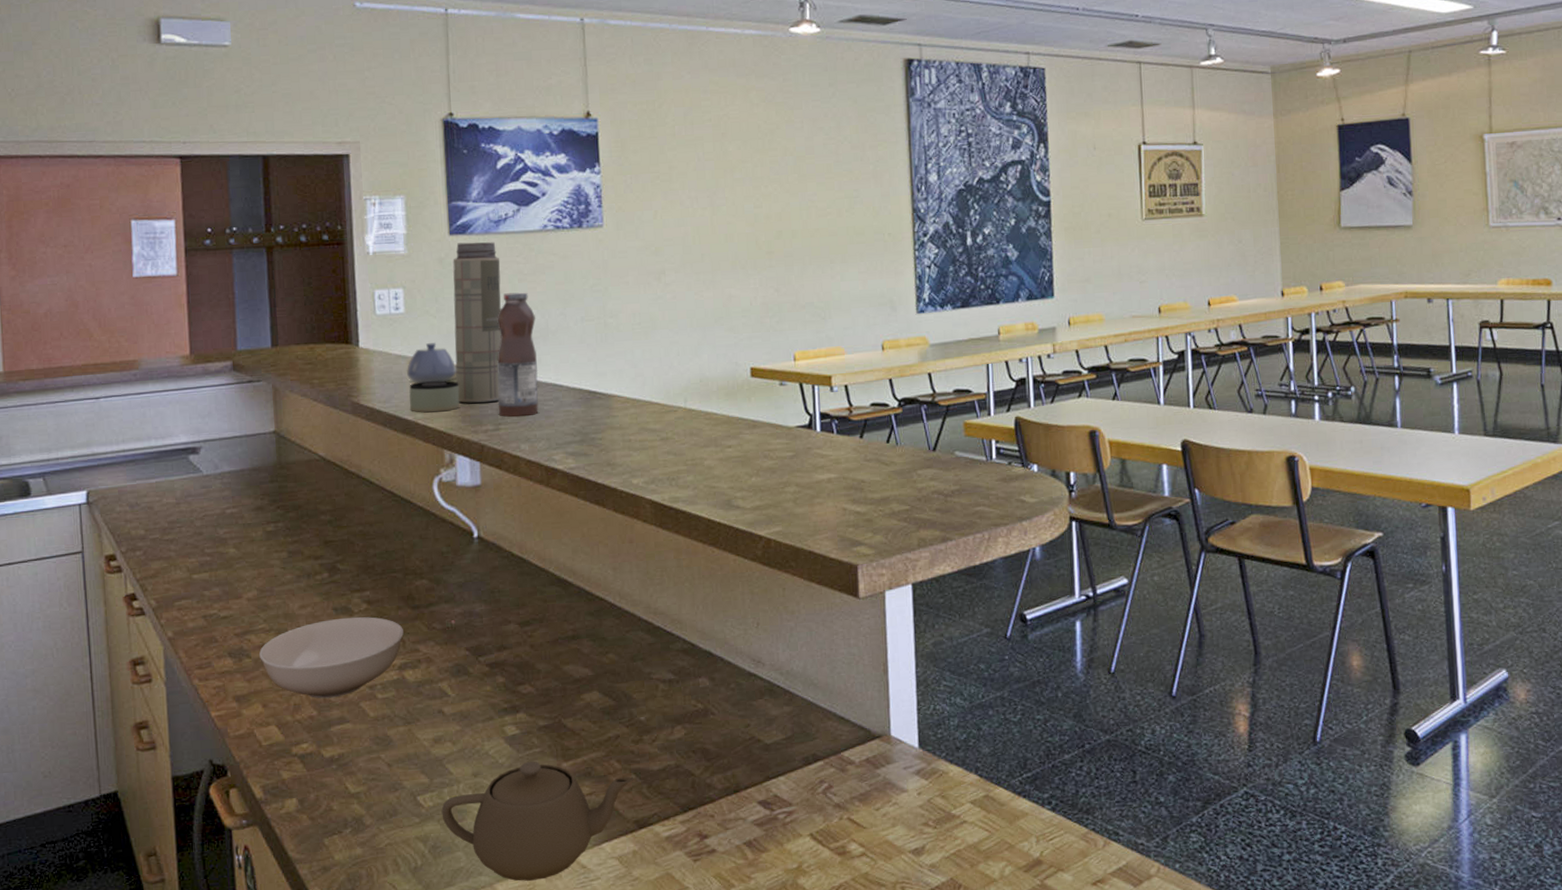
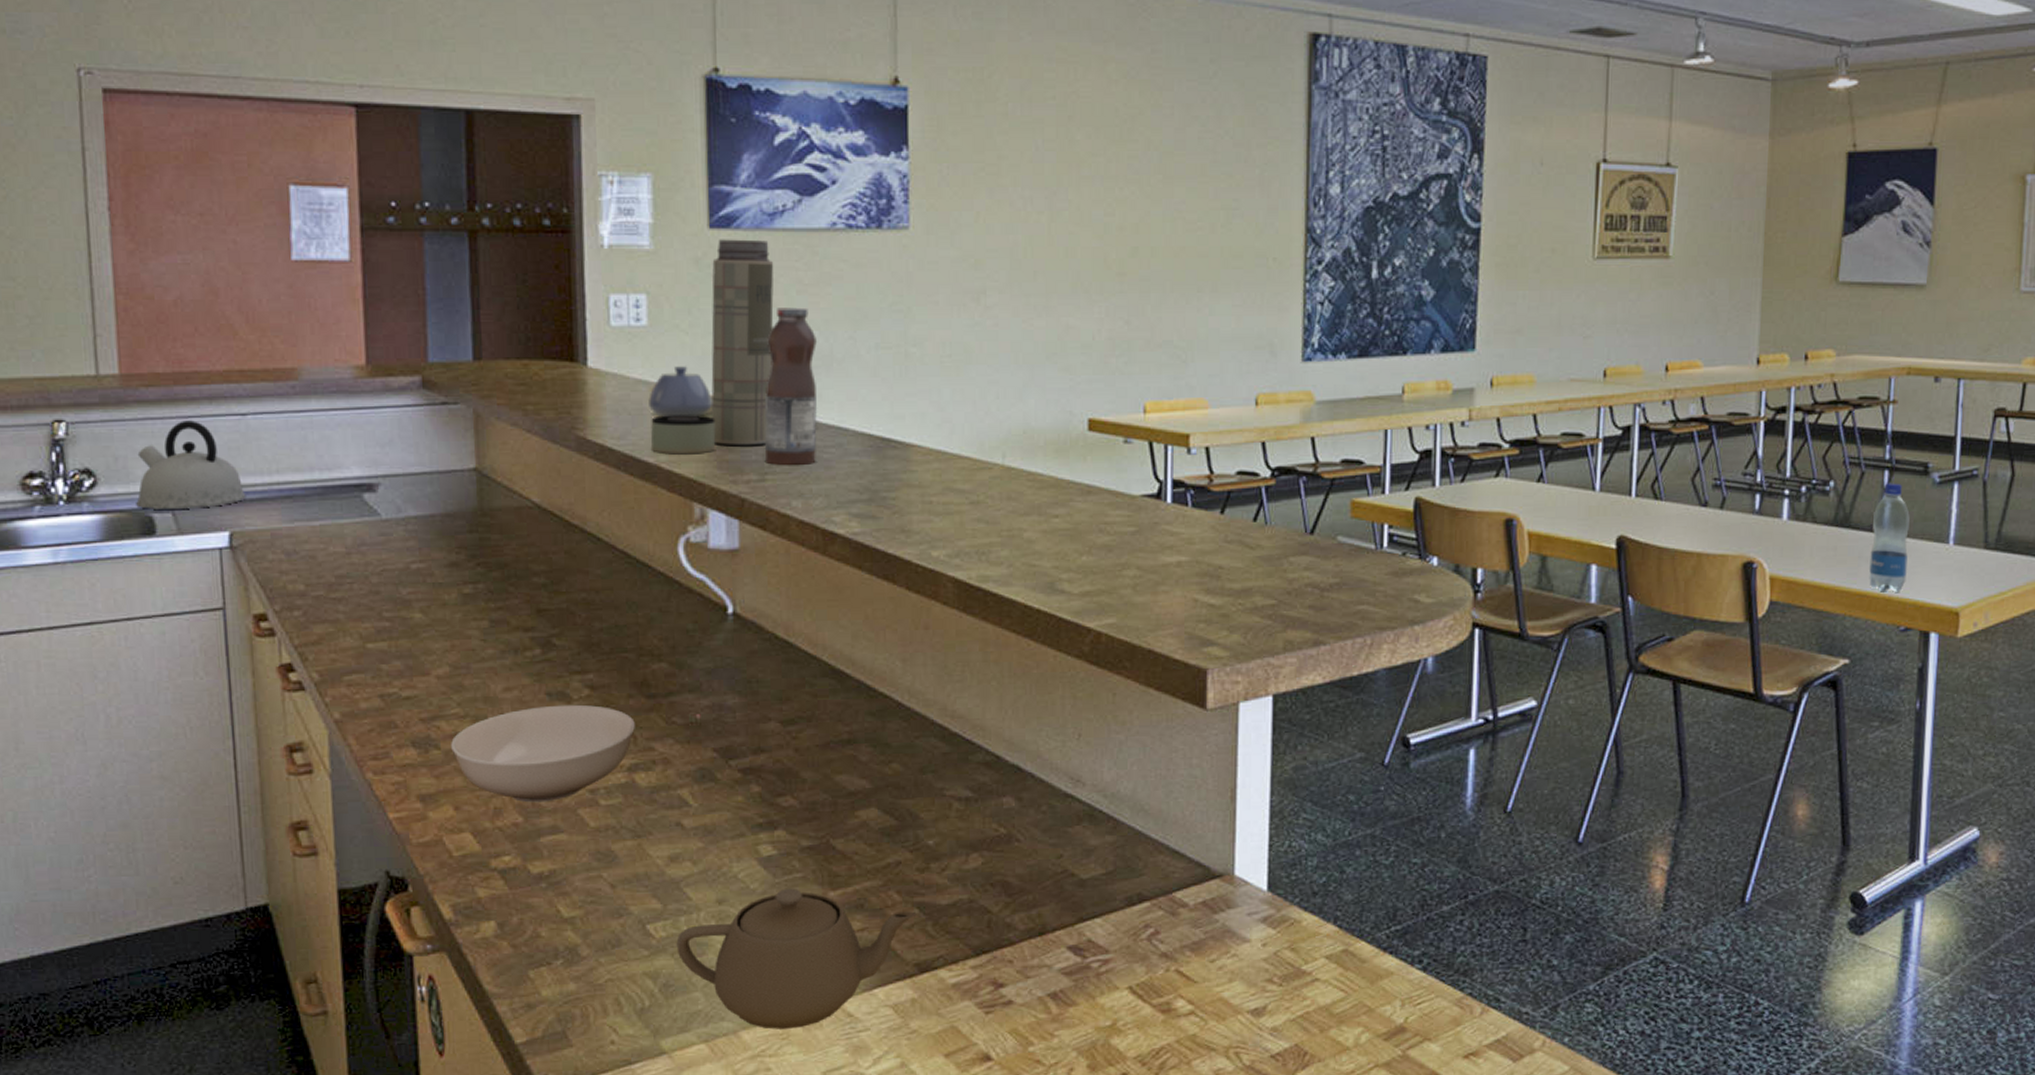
kettle: none [16,405,100,476] -> present [136,421,246,509]
bottle: none [1390,386,1423,476] -> present [1869,483,1910,593]

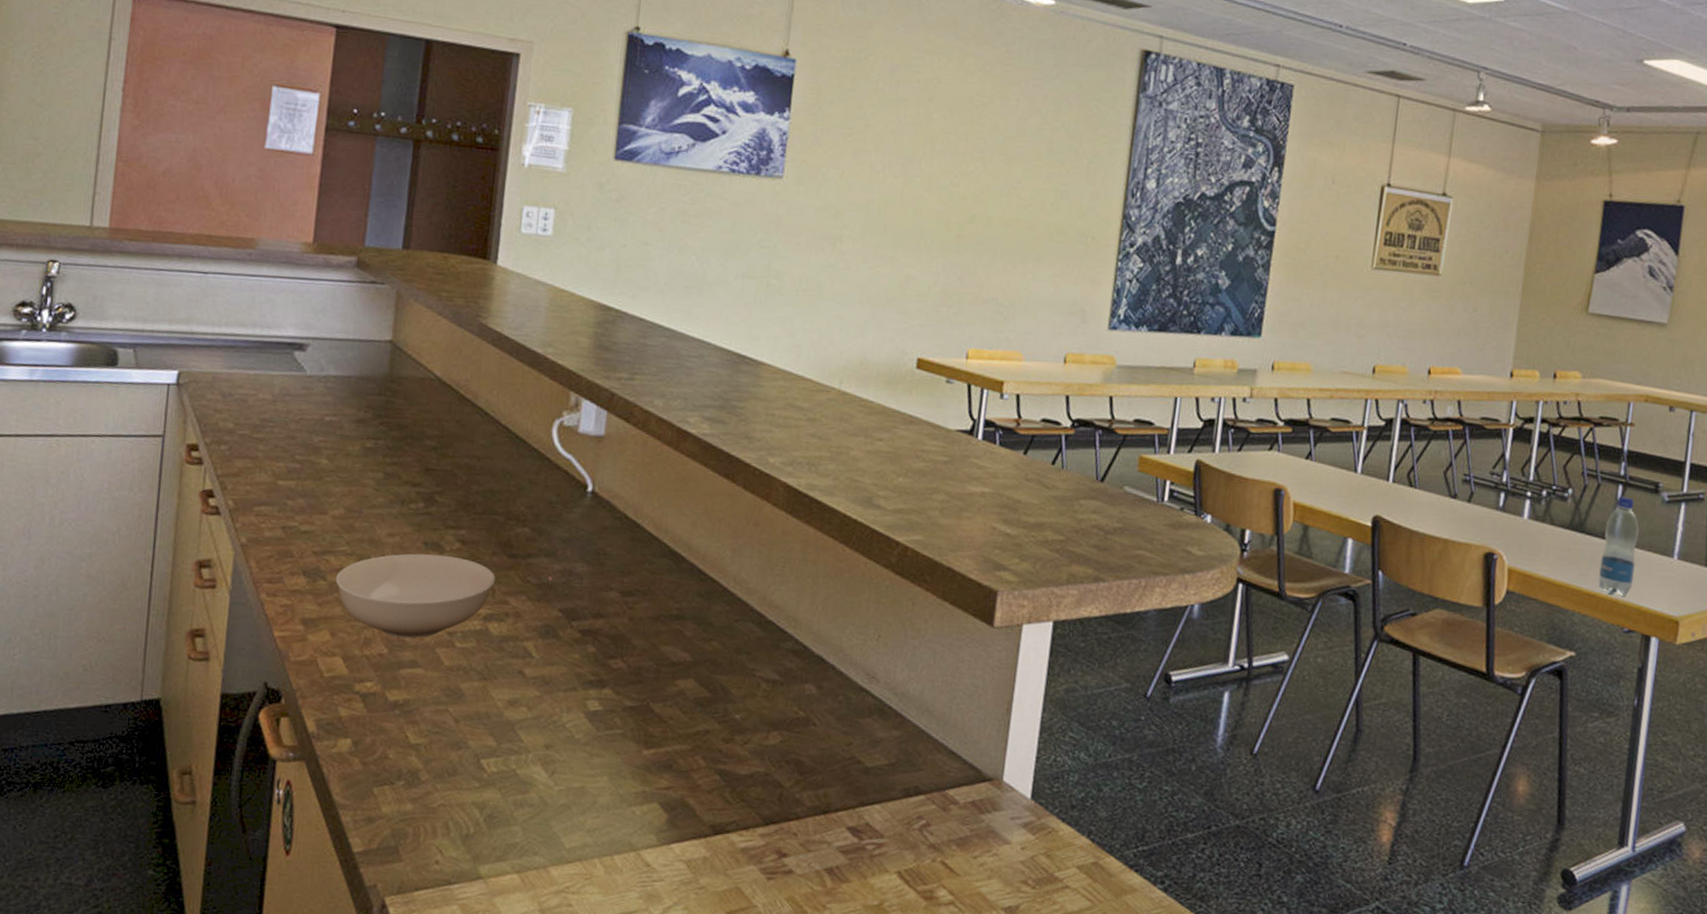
kettle: present [136,421,246,509] -> none [105,272,197,348]
sugar bowl: present [648,366,713,417] -> none [544,273,599,318]
thermos: present [650,239,774,456] -> none [540,170,665,351]
teapot: present [676,888,917,1029] -> none [504,742,718,871]
beverage bottle: present [764,307,817,466] -> none [635,233,693,371]

